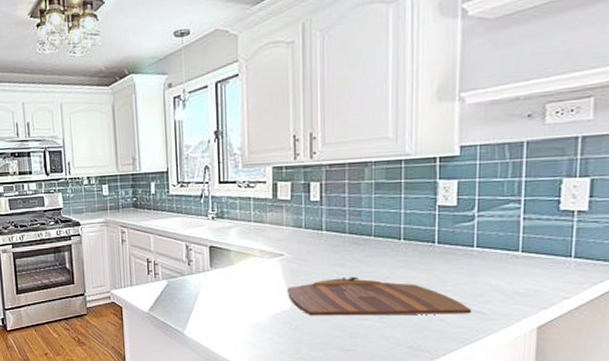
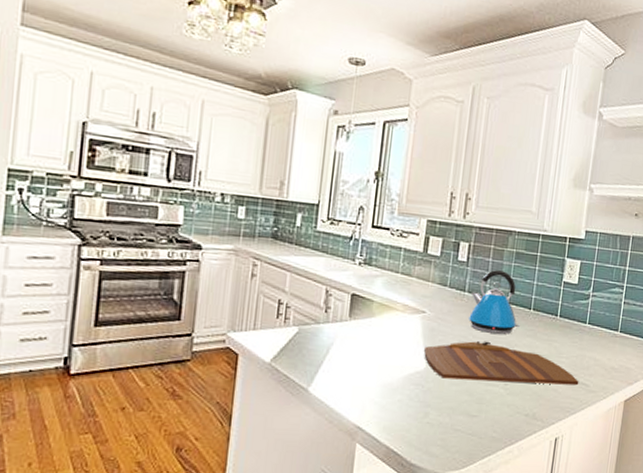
kettle: none [330,204,390,268] -> present [469,270,520,334]

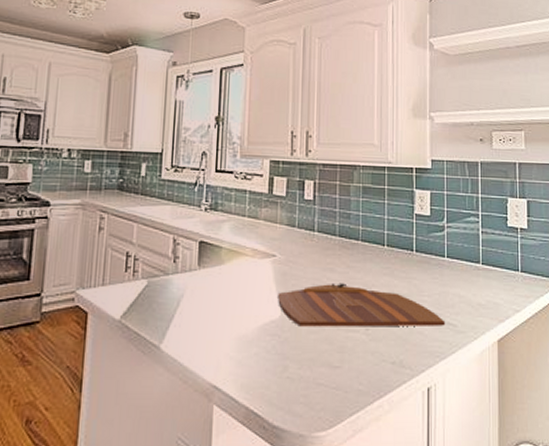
kettle: present [469,270,520,334] -> none [321,207,375,274]

